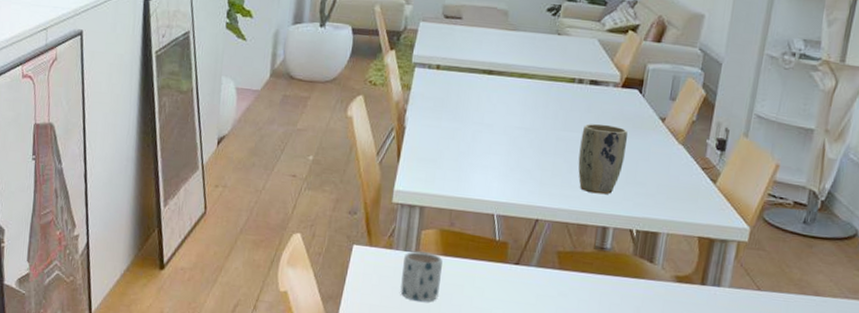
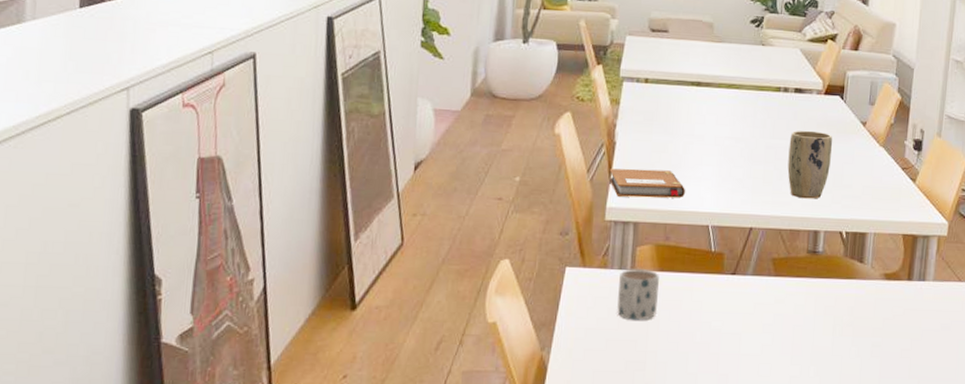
notebook: none [397,152,472,186] -> present [608,168,685,198]

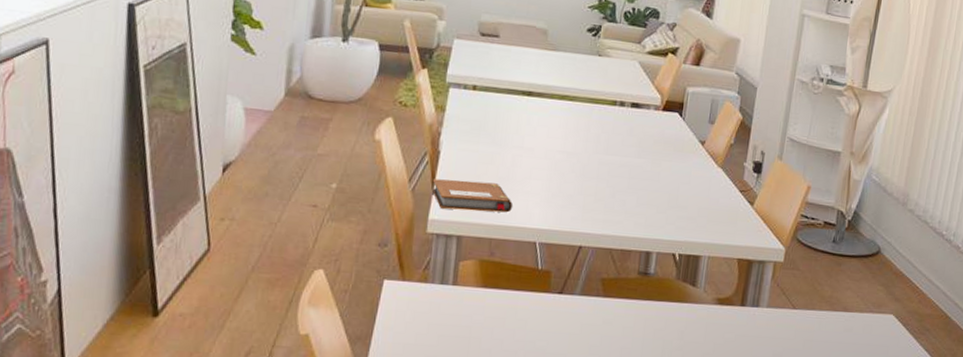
mug: present [617,269,659,320] -> none [437,284,483,338]
plant pot: present [787,130,833,199] -> none [620,147,669,219]

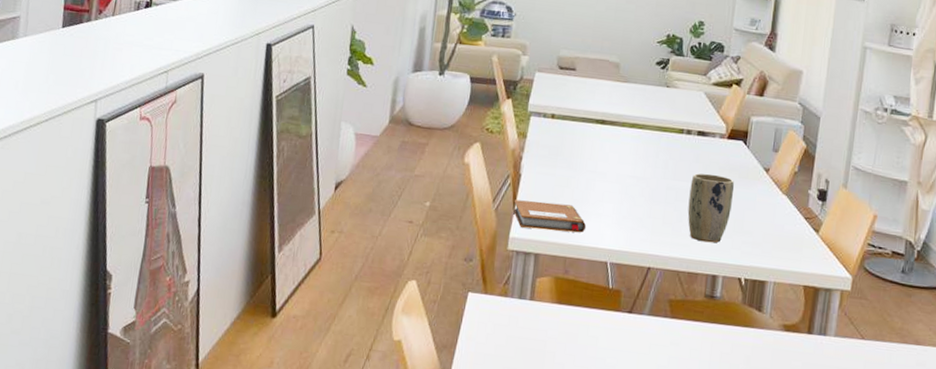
plant pot: none [620,147,669,219] -> present [687,173,734,243]

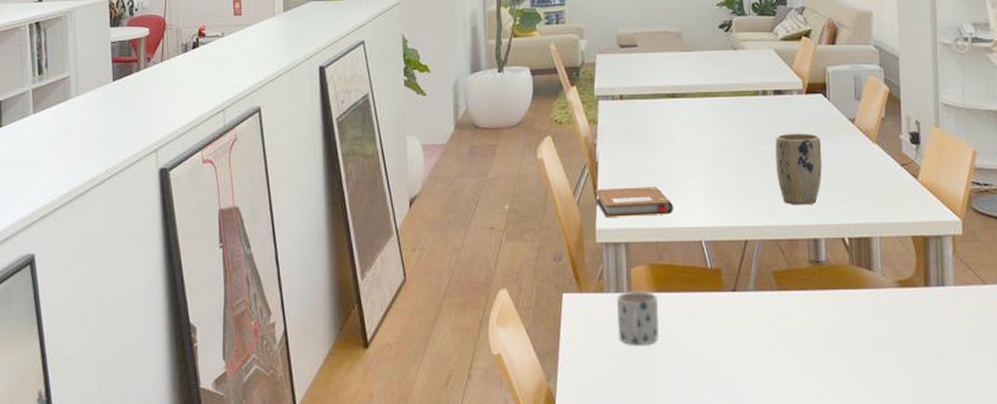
mug: none [515,299,557,351] -> present [617,291,659,345]

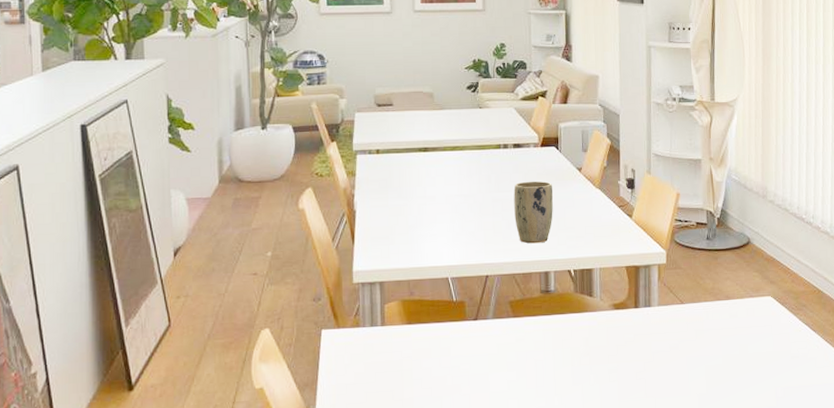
notebook: present [594,187,673,217] -> none [352,231,423,260]
mug: present [617,291,659,345] -> none [372,324,409,372]

